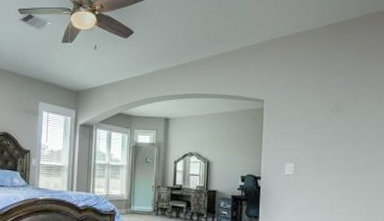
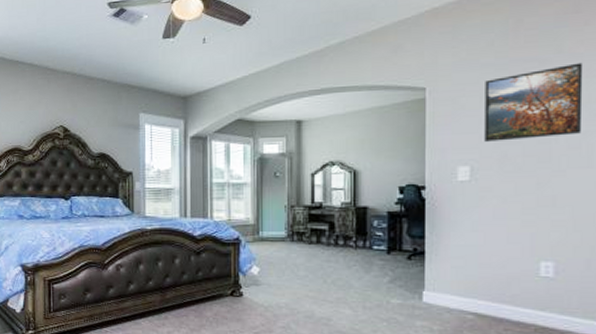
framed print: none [305,90,377,146] -> present [484,62,584,142]

